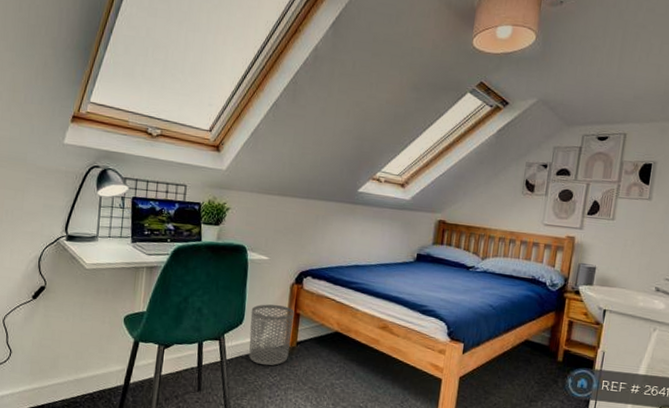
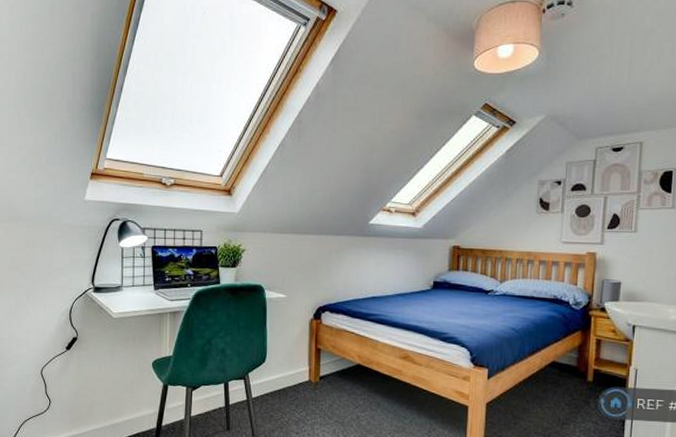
waste bin: present [249,304,294,366] -> none [272,341,315,402]

